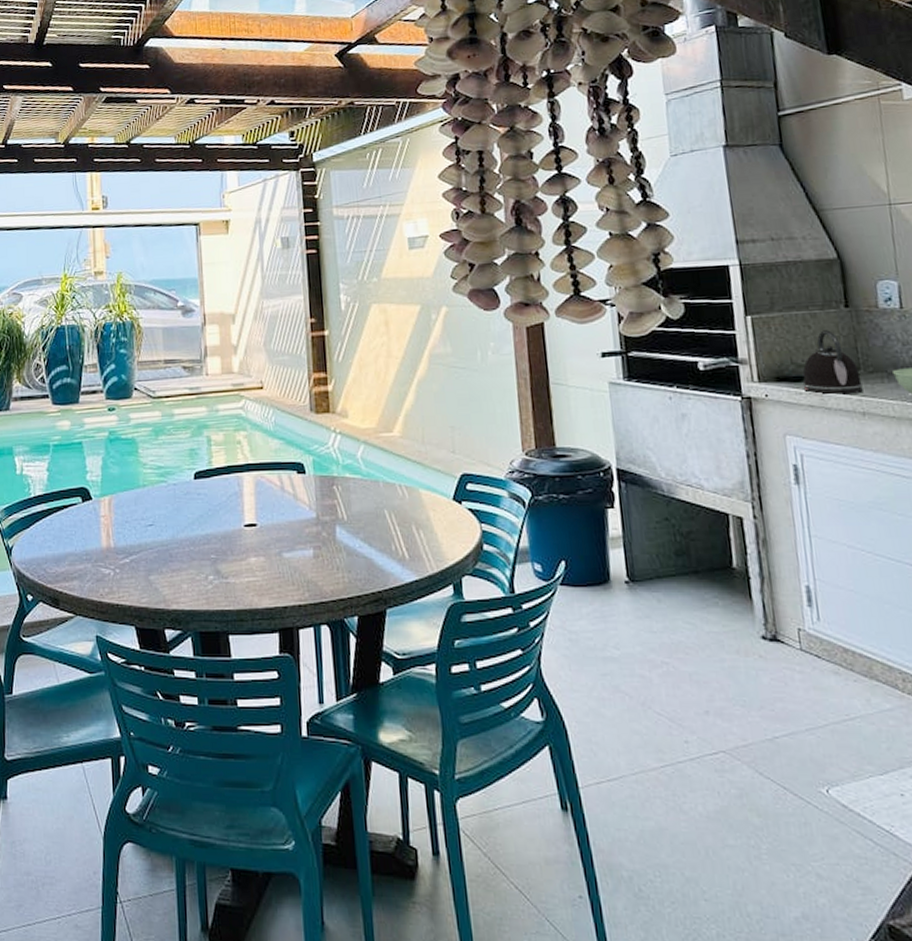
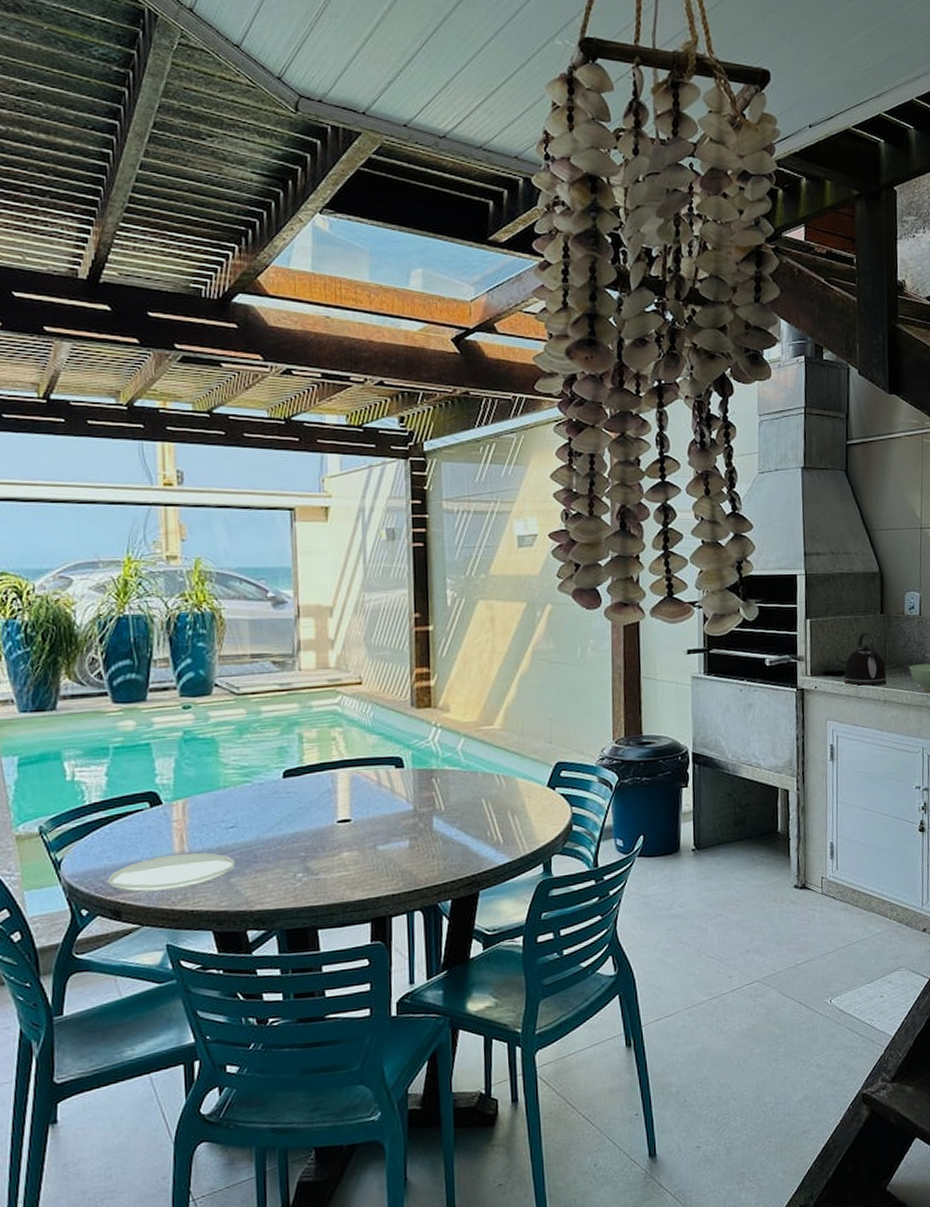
plate: none [48,549,153,583] -> present [107,853,235,893]

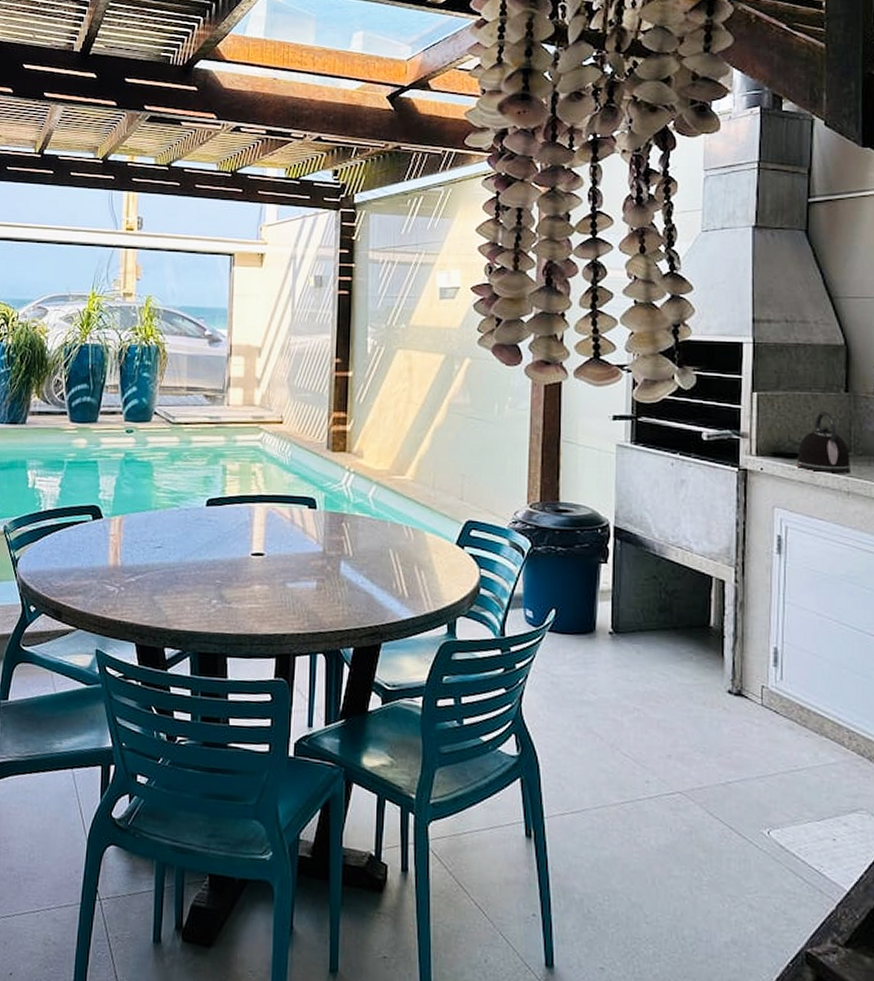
plate: present [107,853,235,893] -> none [53,566,159,600]

